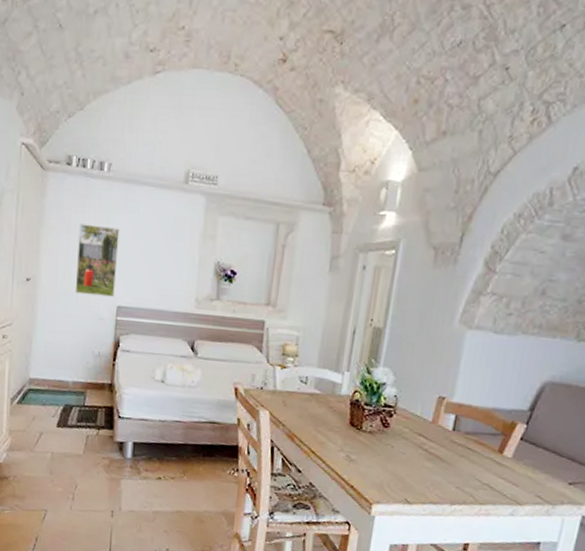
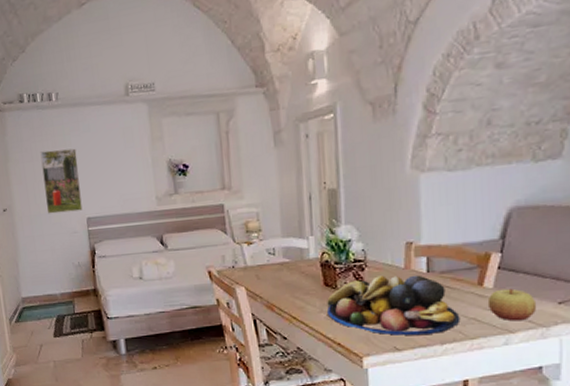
fruit bowl: none [347,425,475,493] -> present [327,275,461,336]
apple: none [502,460,549,495] -> present [487,288,537,321]

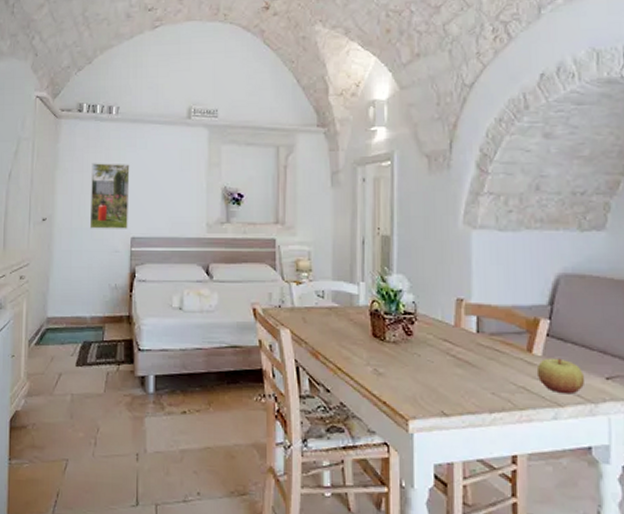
fruit bowl: present [327,275,461,336] -> none [374,331,510,402]

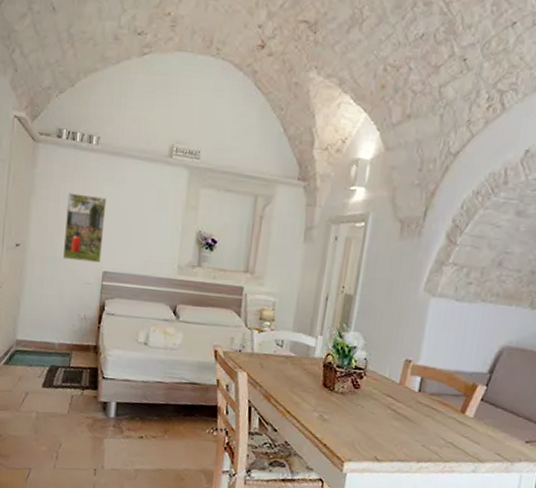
apple: present [536,358,586,395] -> none [465,419,508,453]

